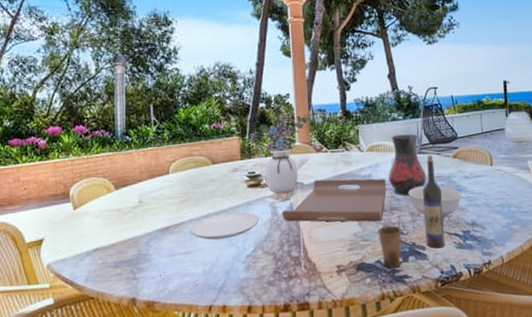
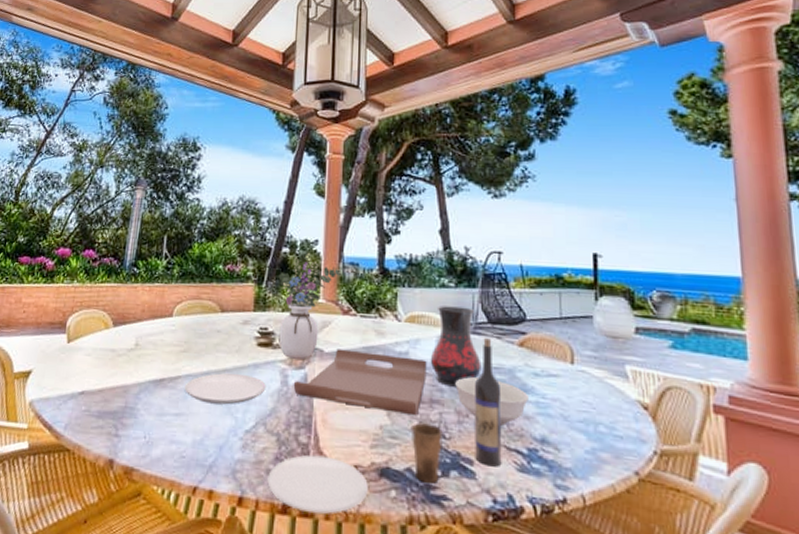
plate: none [269,263,349,308] -> present [267,454,368,515]

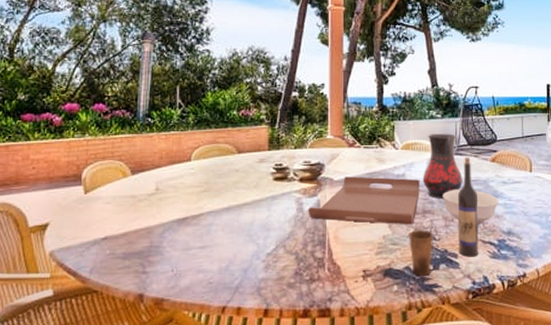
plate: present [184,372,266,405] -> none [207,206,284,234]
plate: present [267,454,368,515] -> none [289,266,375,314]
bouquet: present [278,252,341,361] -> none [290,95,346,190]

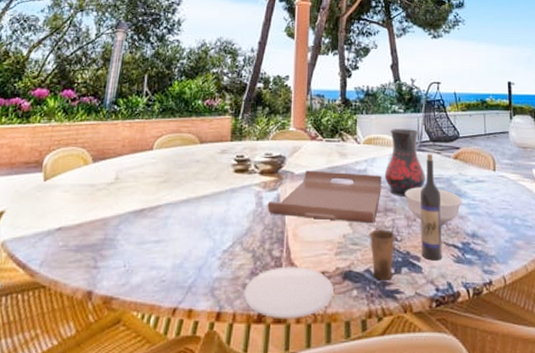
plate: none [289,266,375,314] -> present [244,266,334,320]

